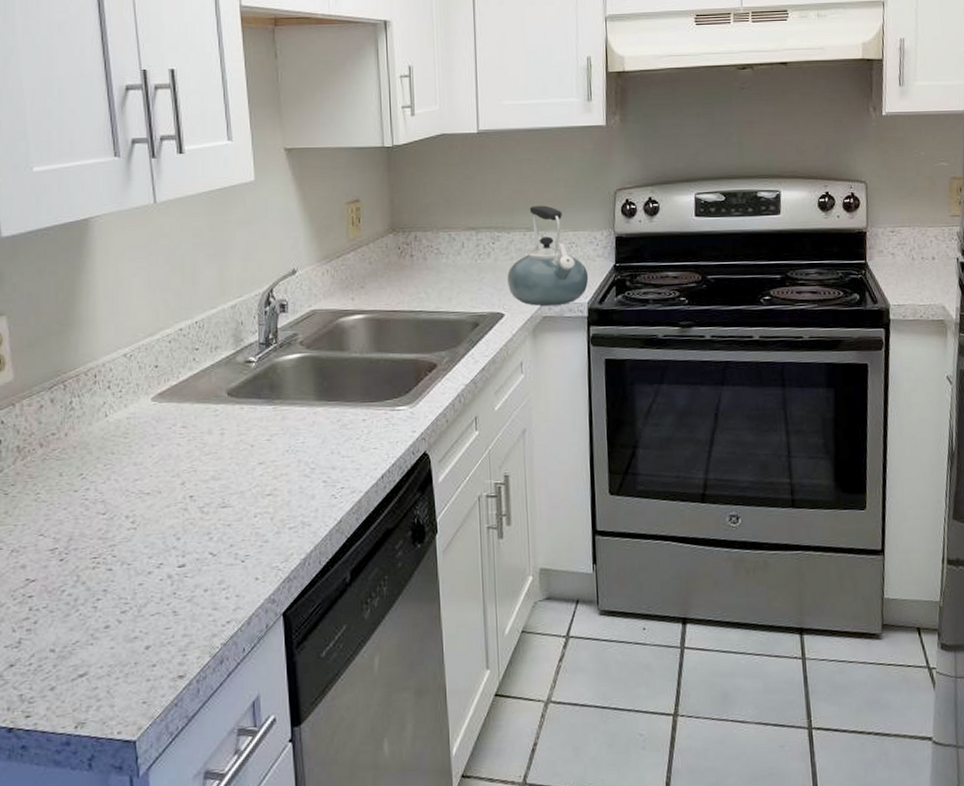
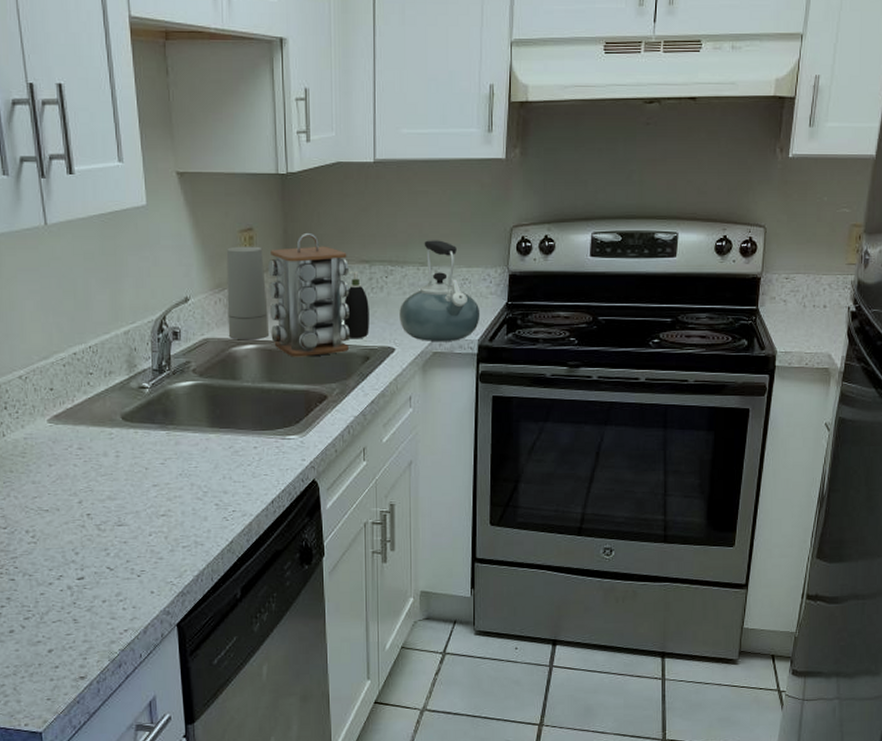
canister: none [333,217,376,311] -> present [226,246,268,340]
spice rack: none [375,203,458,326] -> present [268,234,350,357]
soap dispenser: none [451,238,478,306] -> present [343,271,369,339]

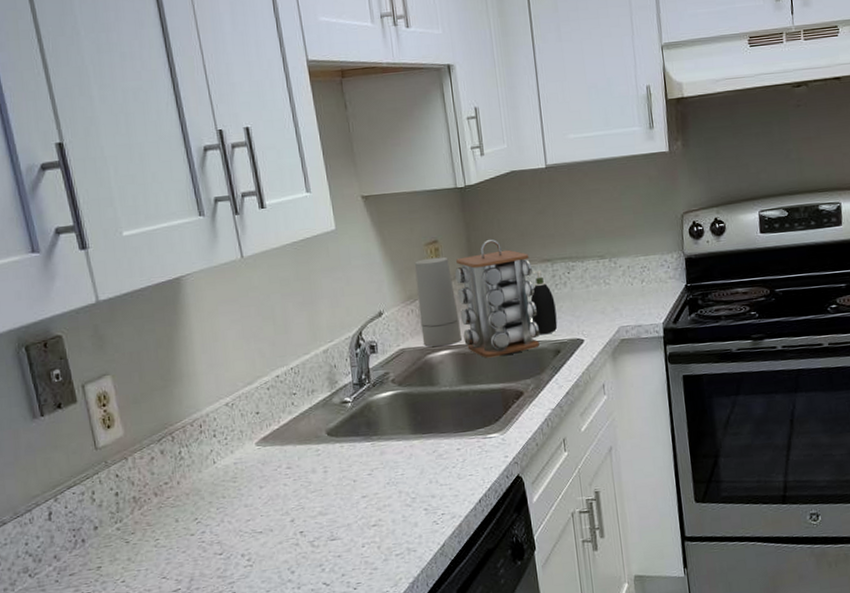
kettle: present [399,240,480,341] -> none [584,233,662,330]

